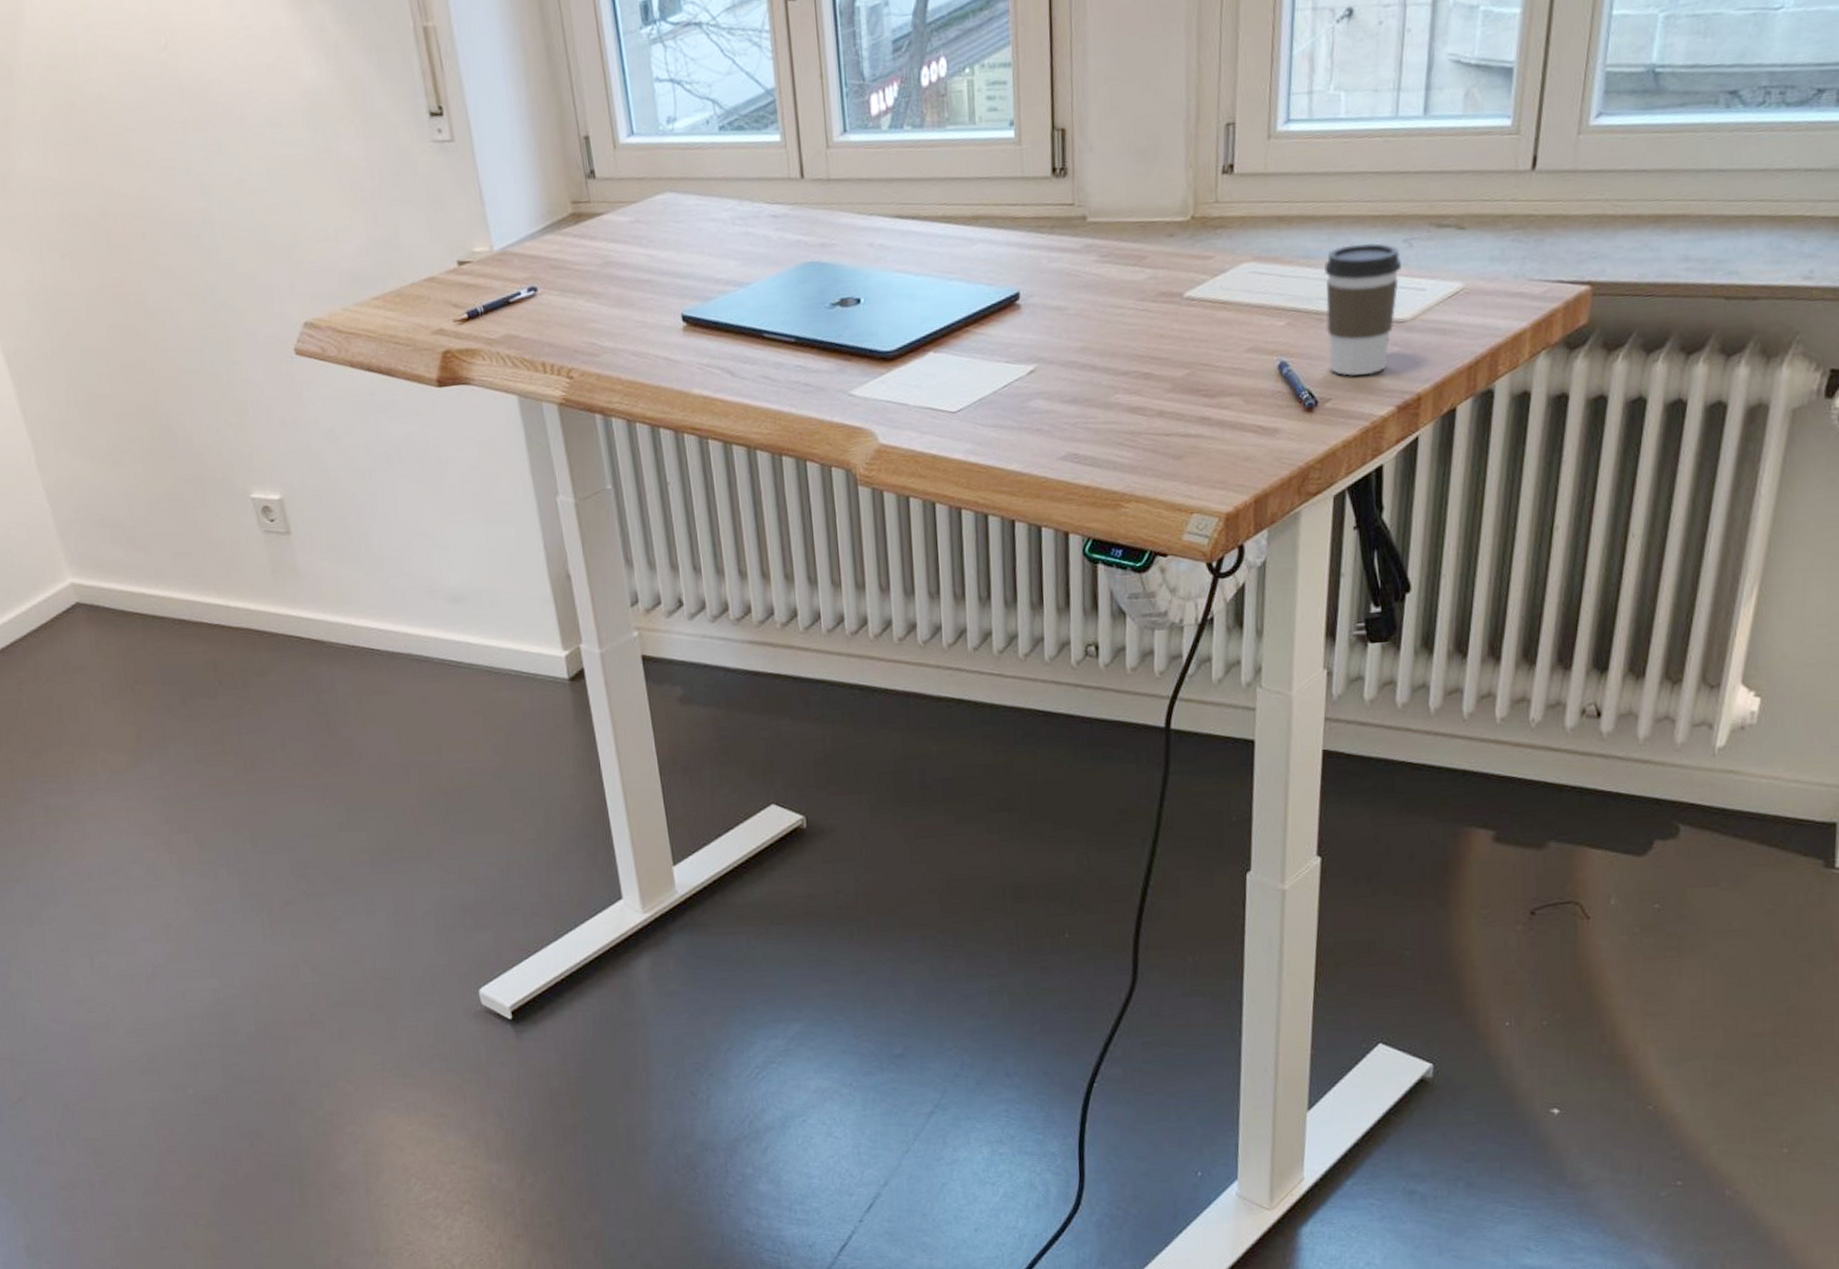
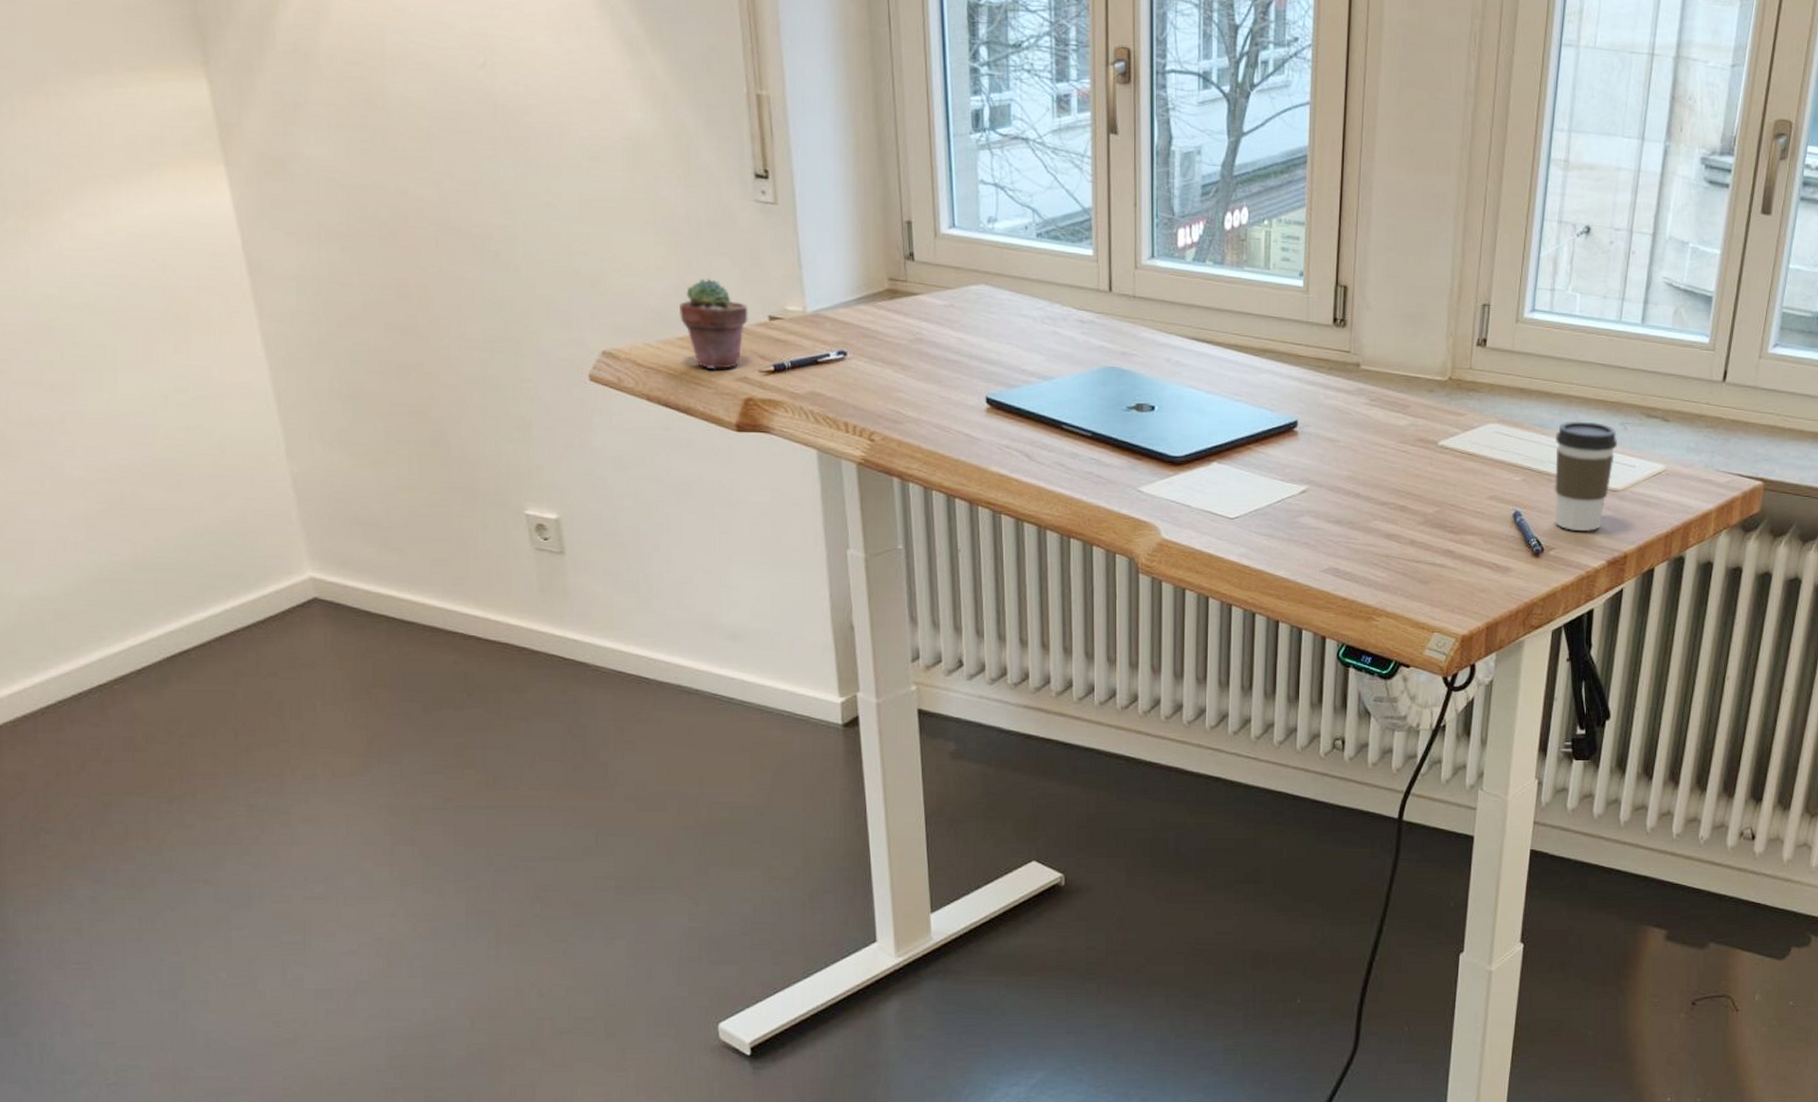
potted succulent: none [371,231,438,326] -> present [680,279,748,370]

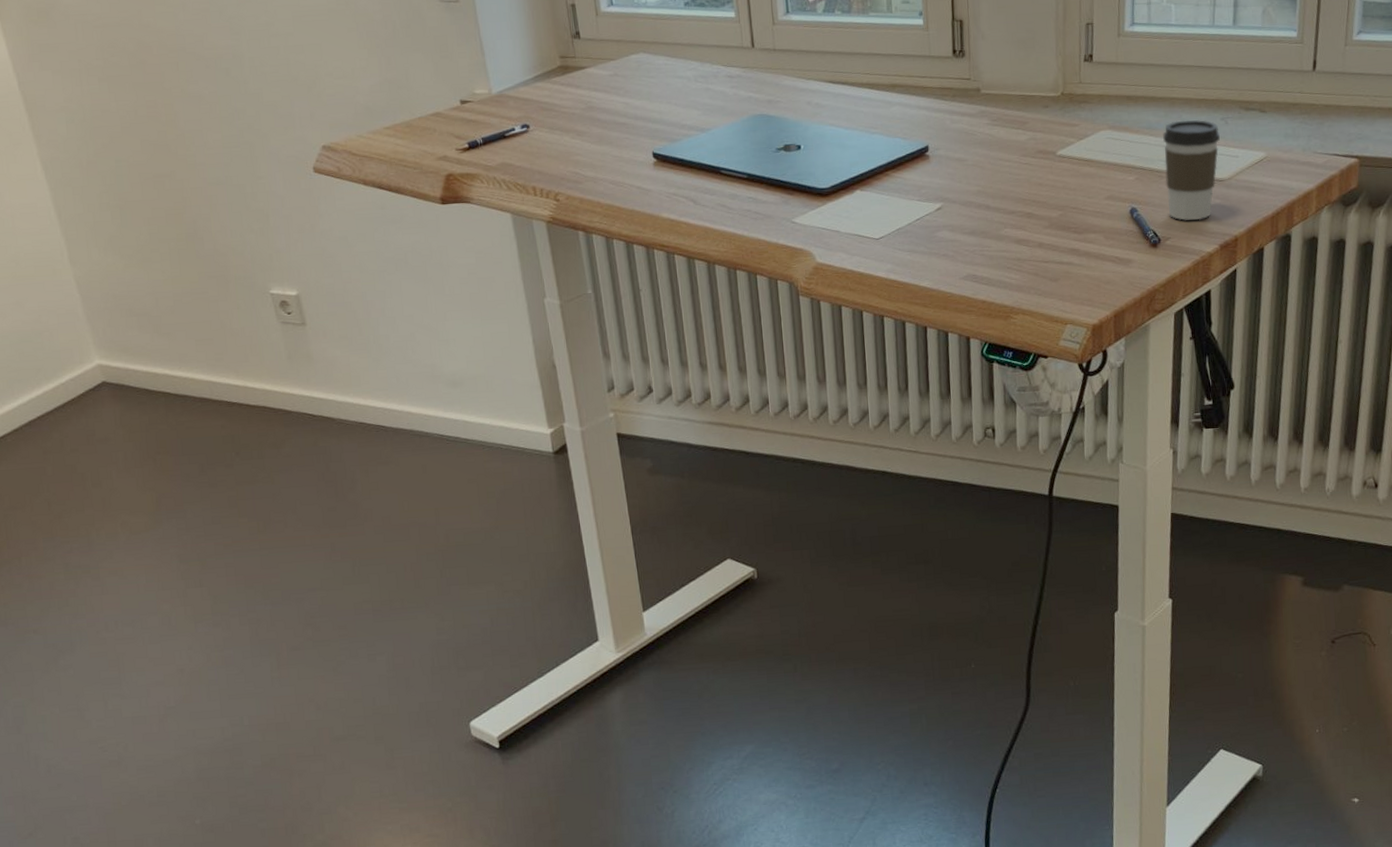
potted succulent: present [680,279,748,370] -> none [384,73,443,152]

